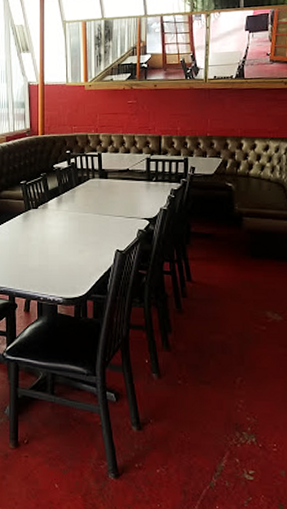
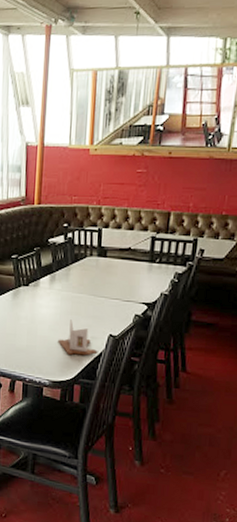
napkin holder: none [69,238,107,271] -> present [58,319,98,356]

